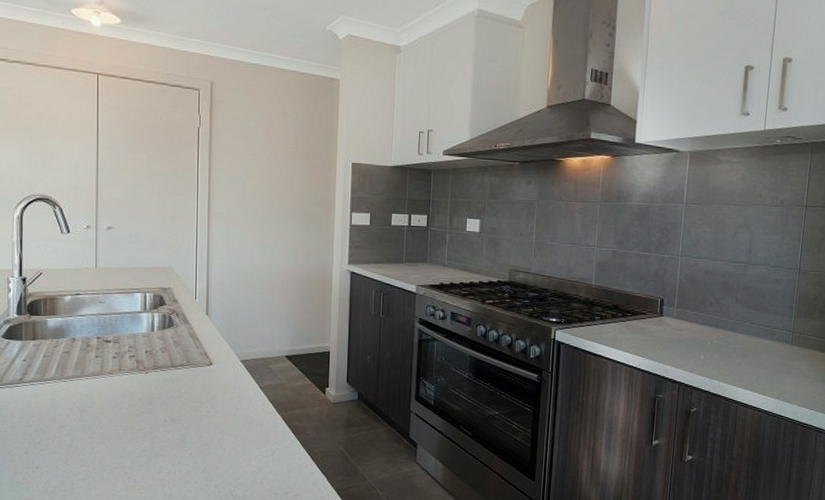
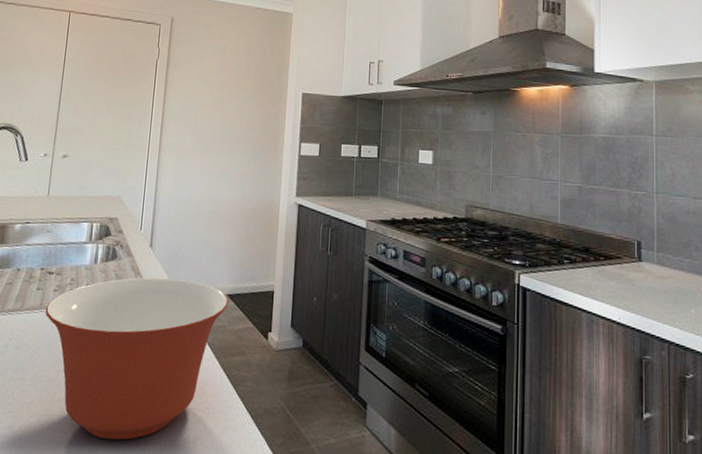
mixing bowl: none [106,343,286,485] -> present [45,277,228,440]

